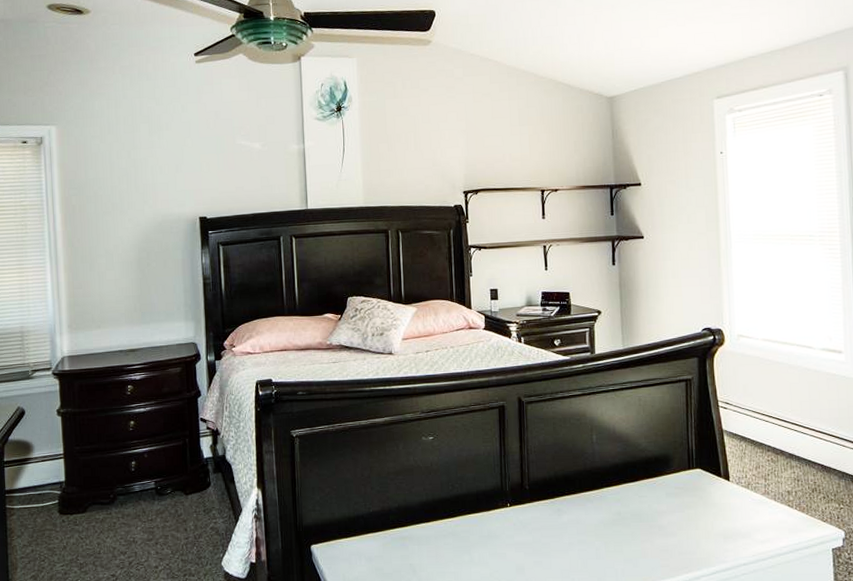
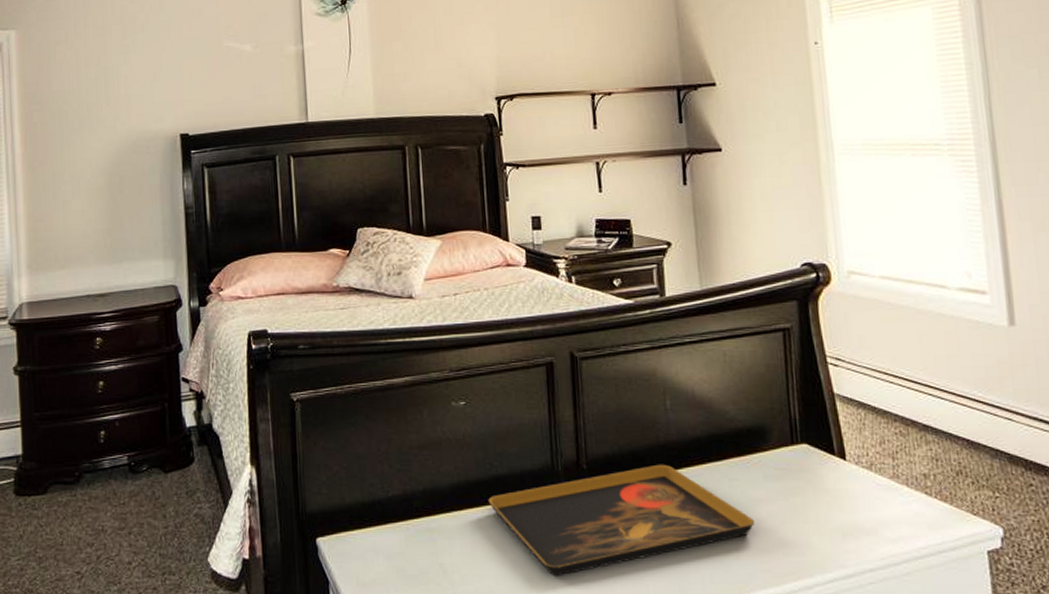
decorative tray: none [450,485,658,573] -> present [488,464,756,577]

